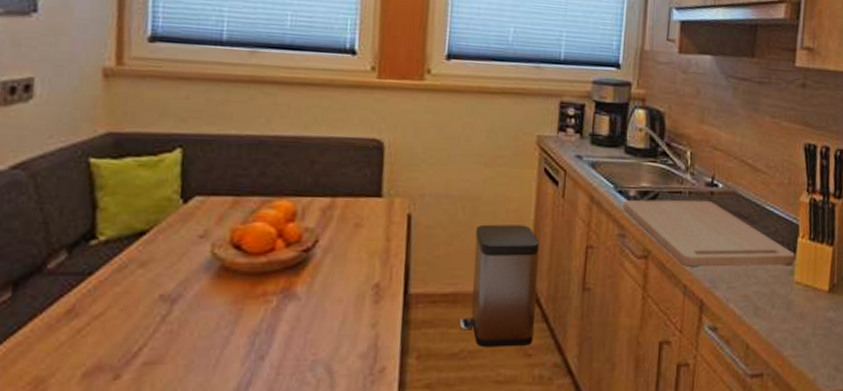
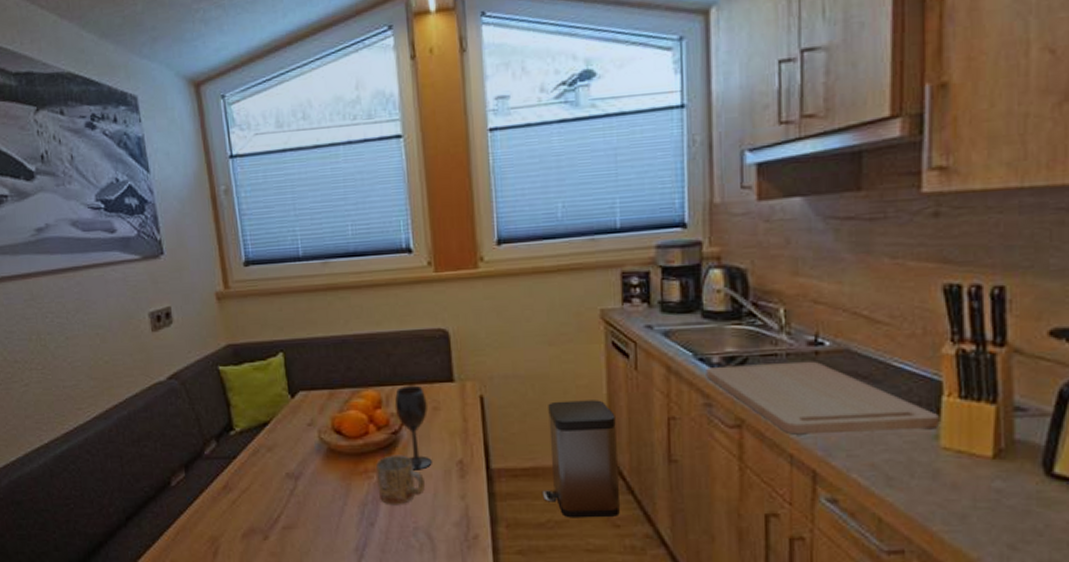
mug: none [275,276,333,335] -> present [376,454,425,505]
wine glass: none [310,197,349,294] -> present [394,385,432,470]

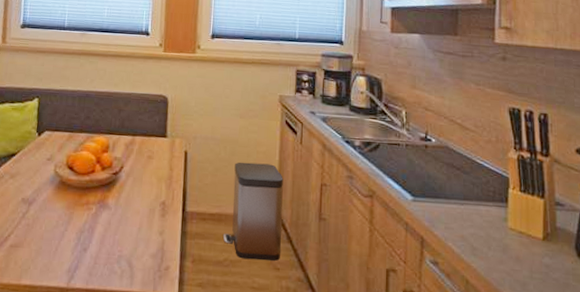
mug: present [376,454,425,505] -> none [94,191,133,235]
wine glass: present [394,385,432,470] -> none [118,136,144,207]
cutting board: present [706,361,939,435] -> none [350,148,507,213]

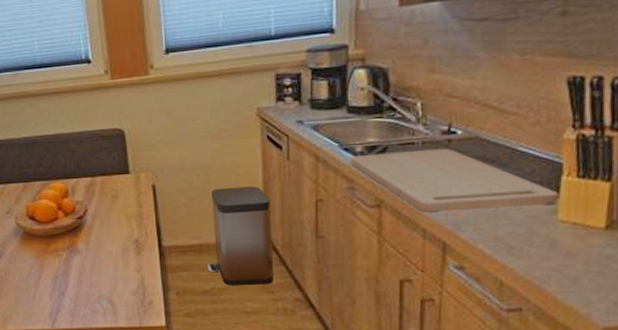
cutting board: none [350,148,507,213] -> present [350,148,558,212]

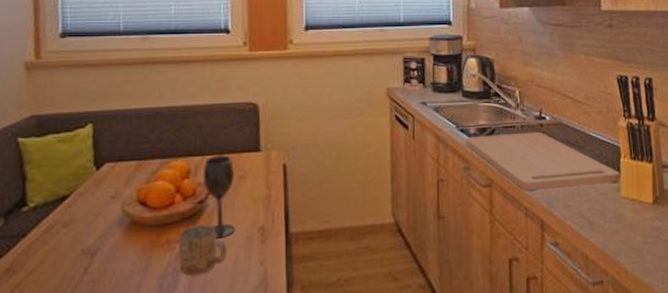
mug: none [65,236,107,278] -> present [179,223,226,276]
wine glass: none [79,177,112,249] -> present [202,155,235,239]
pedal bin: present [206,186,275,286] -> none [334,166,400,276]

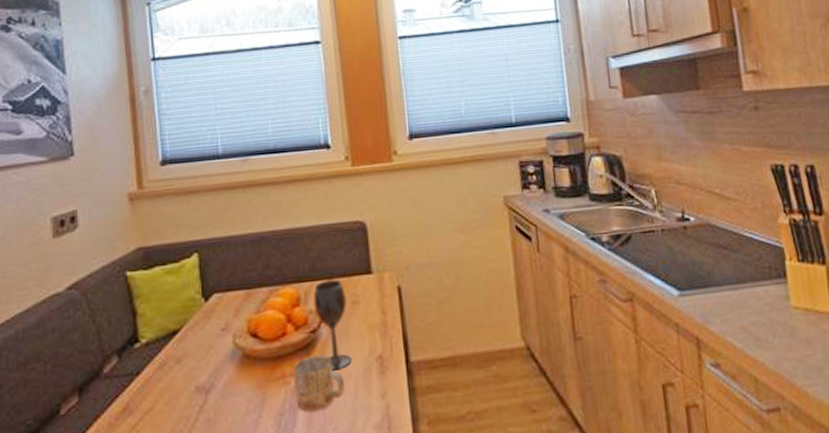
cutting board: present [465,131,620,191] -> none [597,235,787,305]

